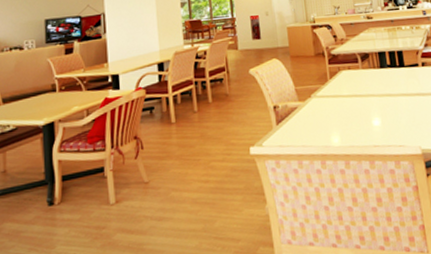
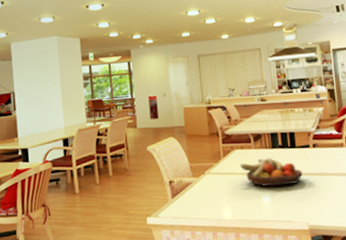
fruit bowl: none [348,78,413,109] -> present [240,158,303,187]

